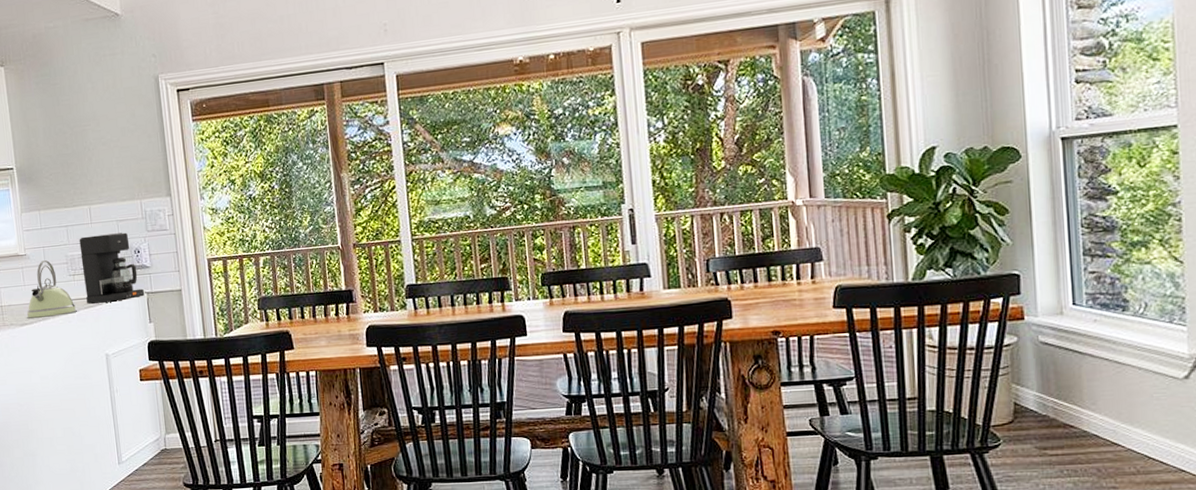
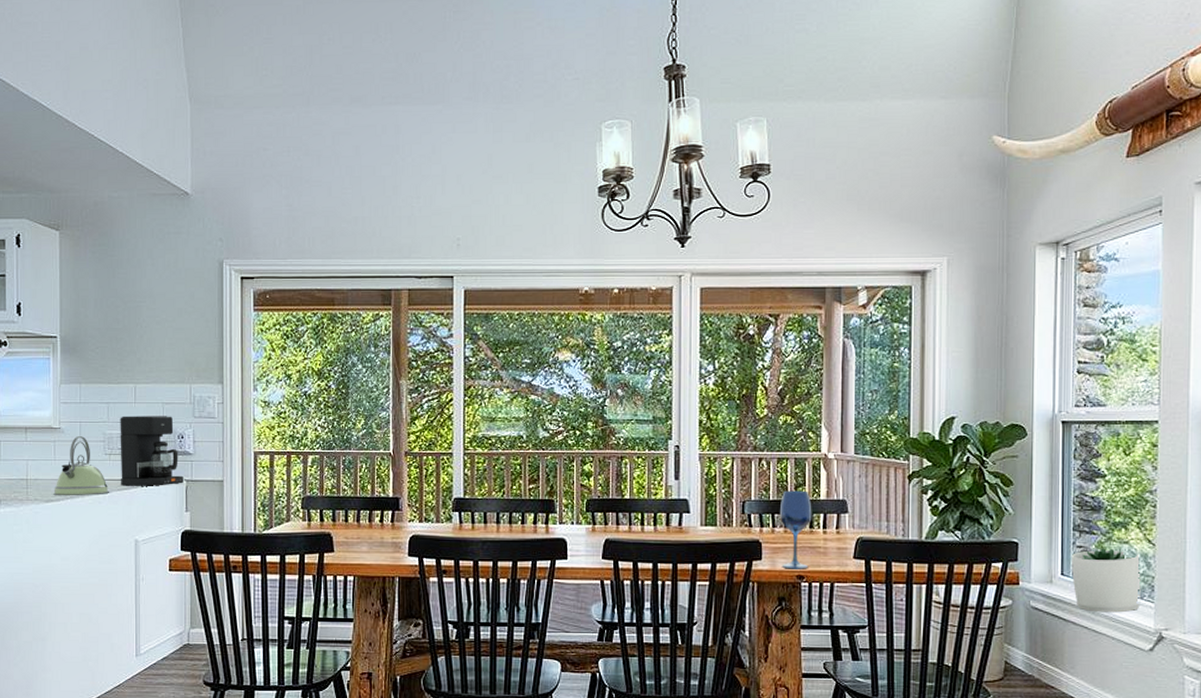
wineglass: none [747,242,785,326] -> present [780,490,812,569]
planter: none [1083,270,1170,342] -> present [1071,548,1141,613]

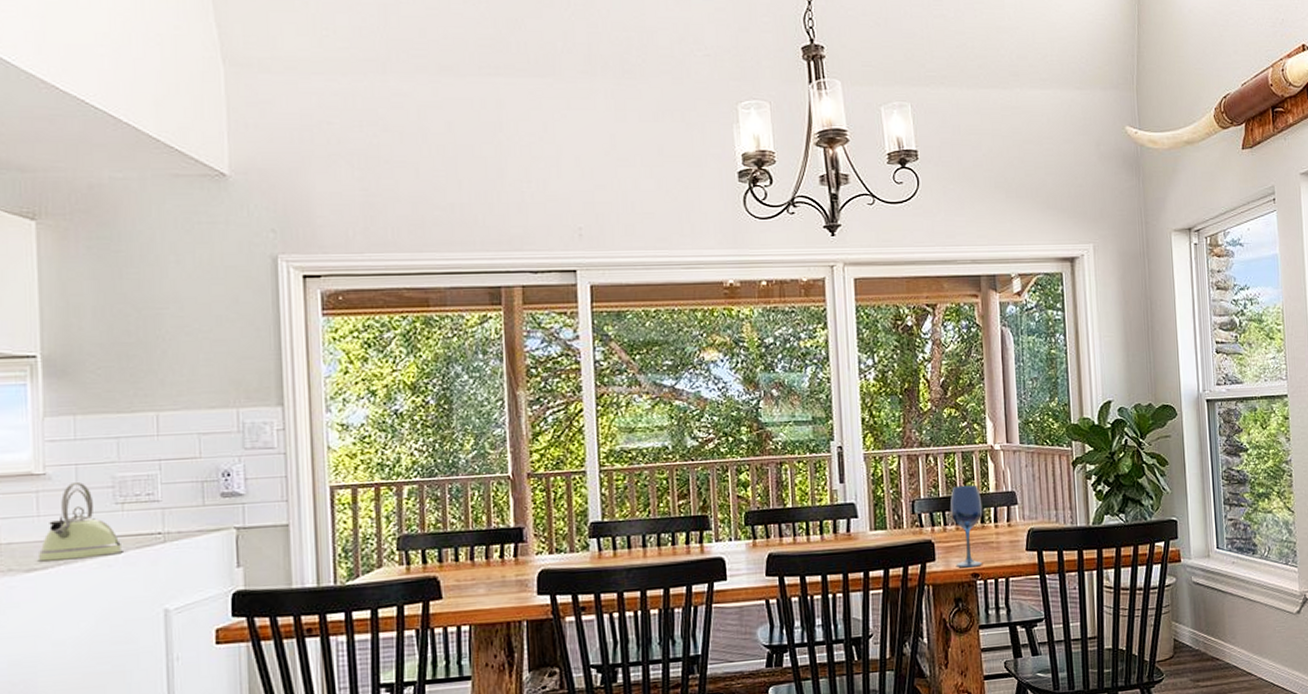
coffee maker: present [120,416,183,487] -> none [136,449,232,543]
planter: present [1071,548,1141,613] -> none [1224,518,1286,582]

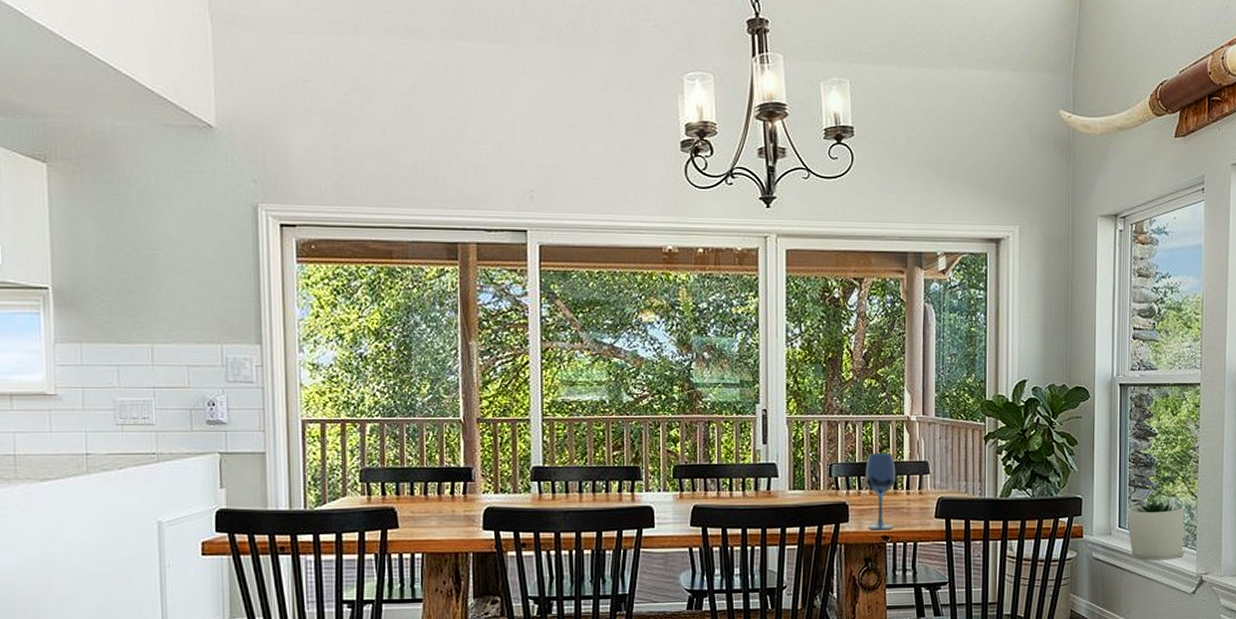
kettle: present [37,481,123,563] -> none [50,403,123,474]
planter: none [1224,518,1286,582] -> present [1127,501,1186,561]

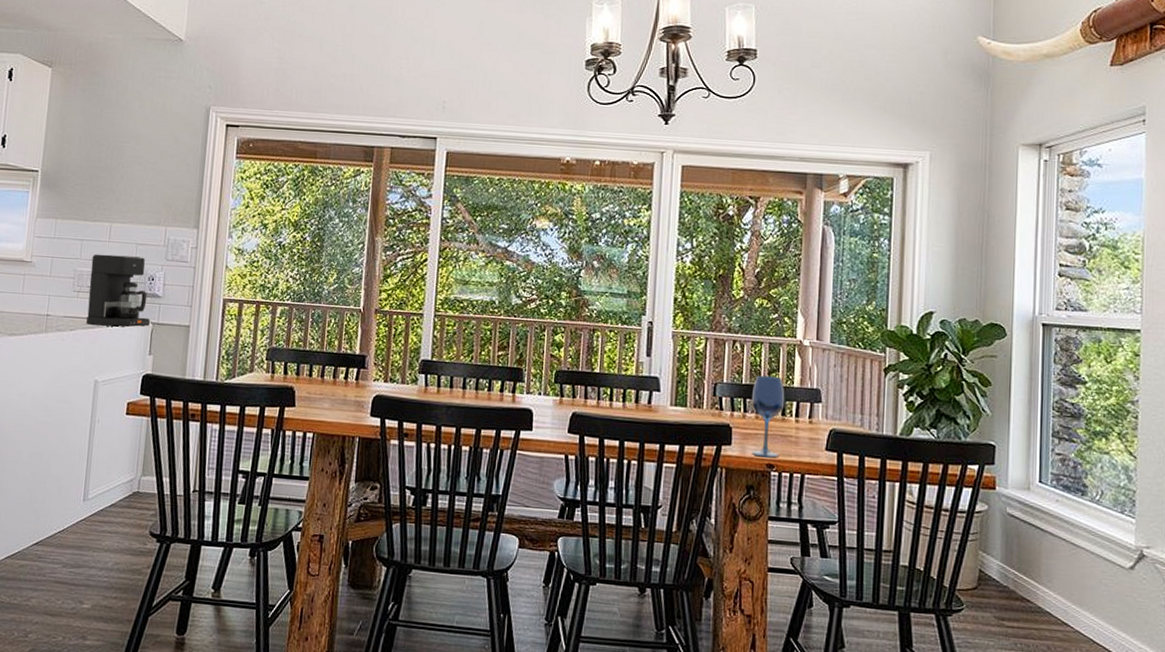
coffee maker: none [134,380,216,462] -> present [86,254,150,328]
planter: present [1127,501,1186,561] -> none [1049,457,1122,527]

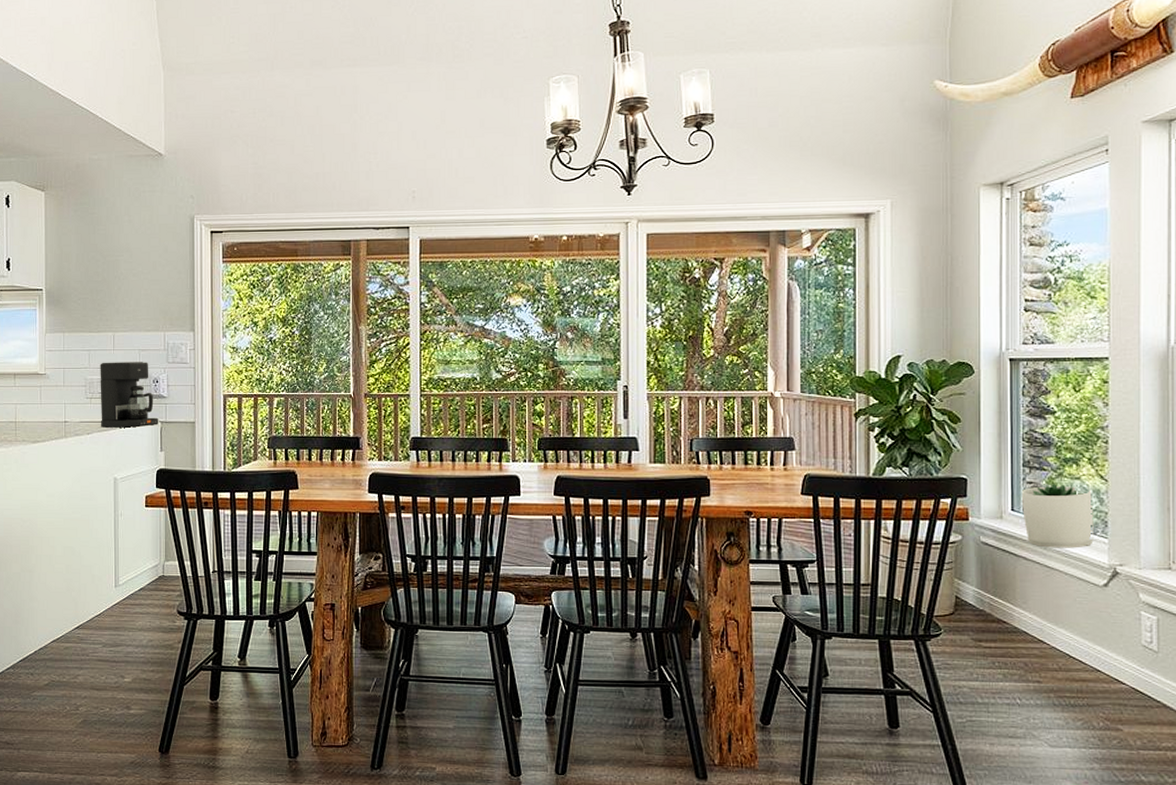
wineglass: present [751,375,785,458] -> none [728,428,759,505]
planter: none [1049,457,1122,527] -> present [1021,484,1094,549]

